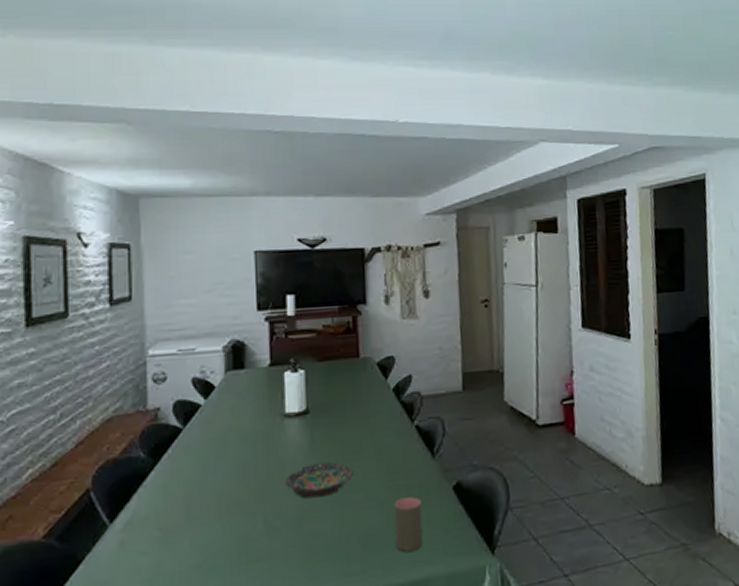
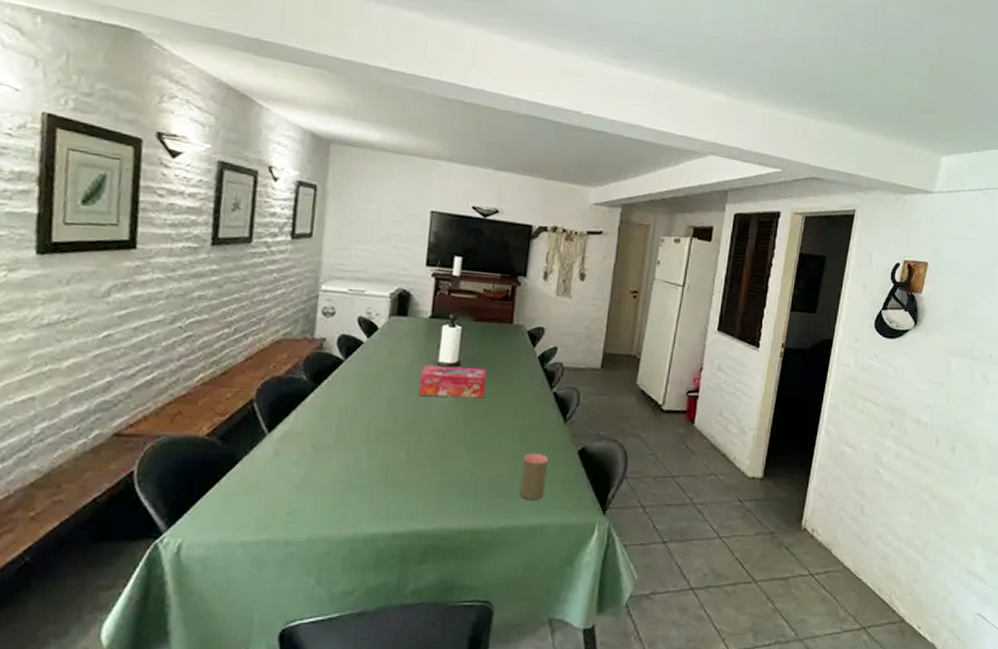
tissue box: none [267,411,341,453] -> present [418,365,487,399]
bowl: present [283,461,355,498] -> none [428,410,493,441]

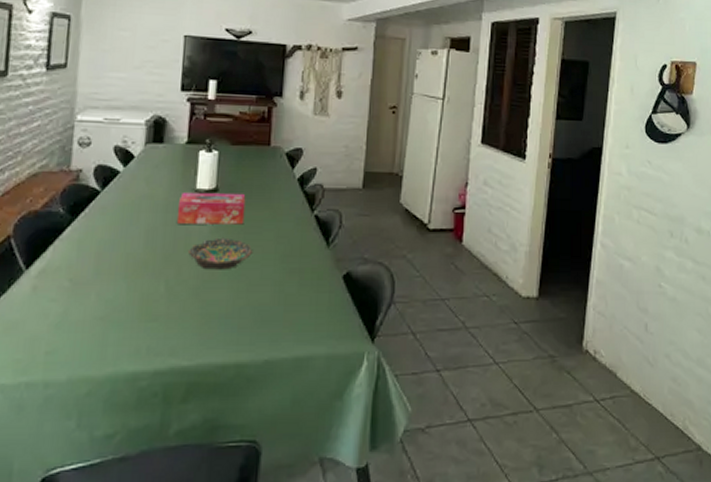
bowl: none [428,410,493,441] -> present [187,237,254,270]
cup: present [520,453,548,501] -> none [284,280,312,331]

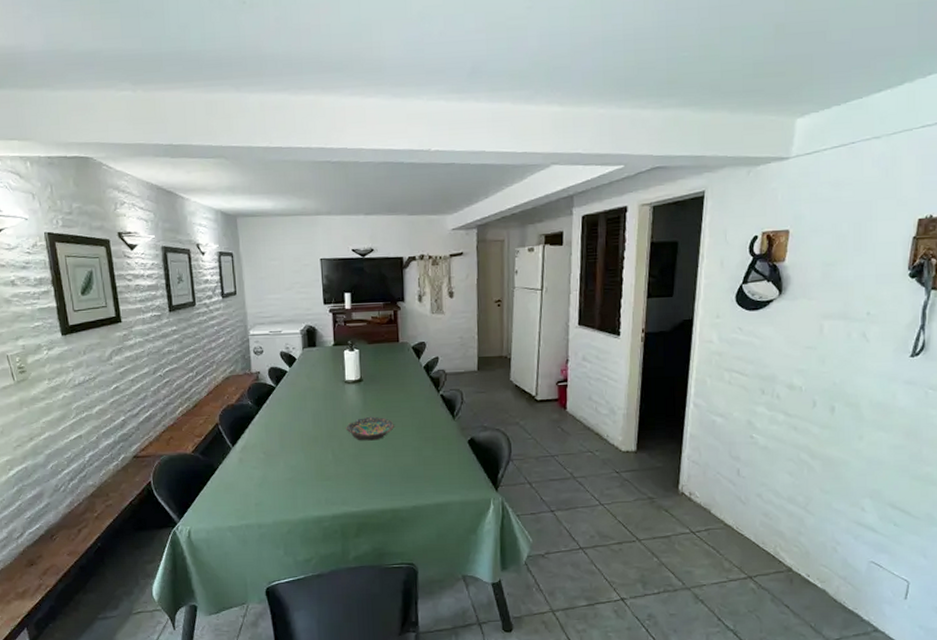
tissue box: present [176,192,246,225] -> none [333,381,386,408]

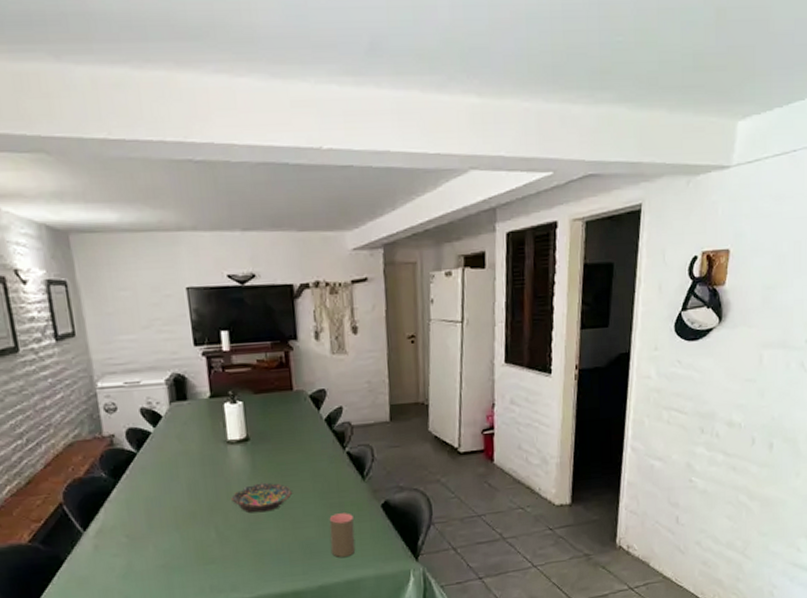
cup: none [424,446,445,484] -> present [329,513,356,558]

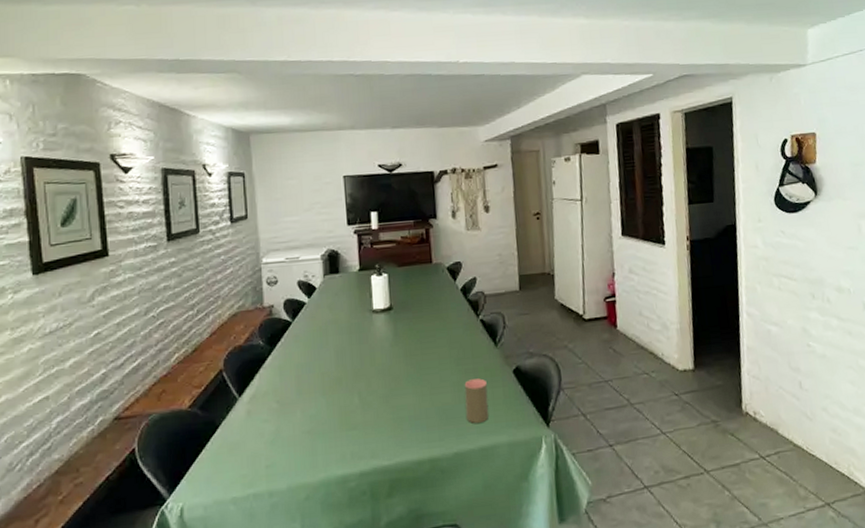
bowl: present [230,482,293,513] -> none [373,349,431,378]

